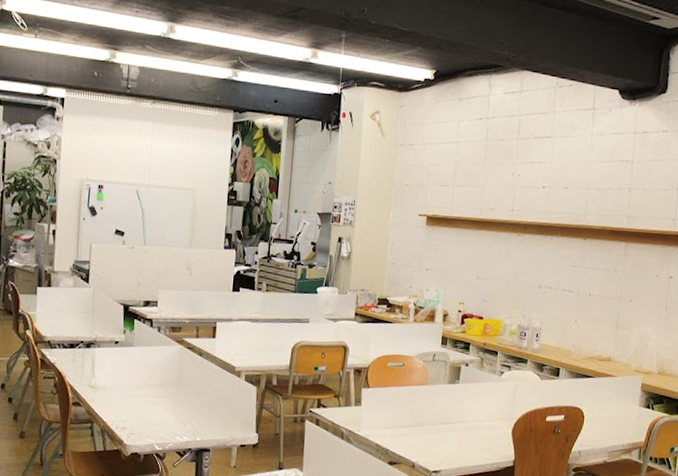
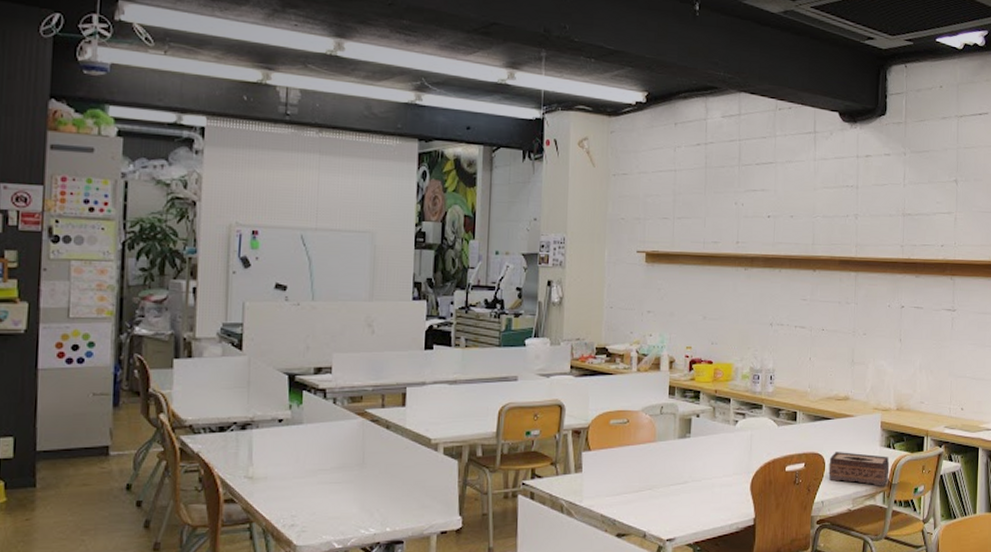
tissue box: none [587,408,648,443] -> present [828,452,890,486]

